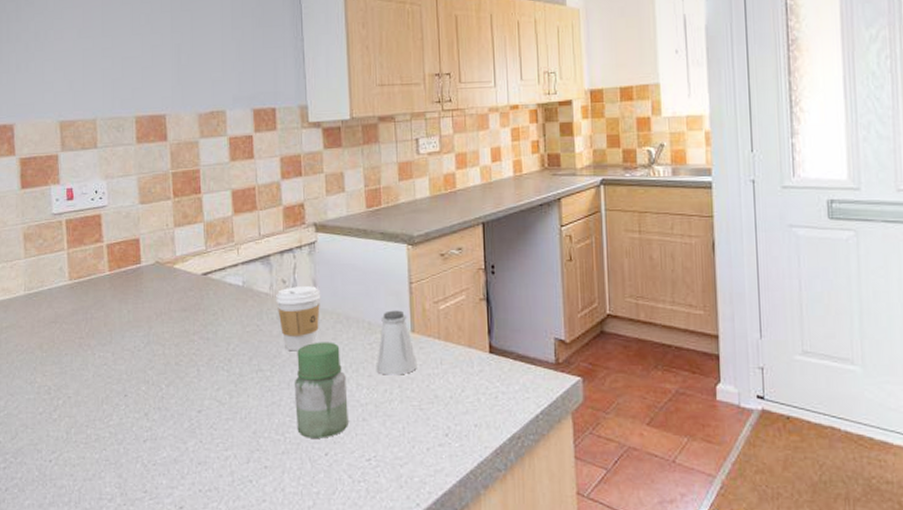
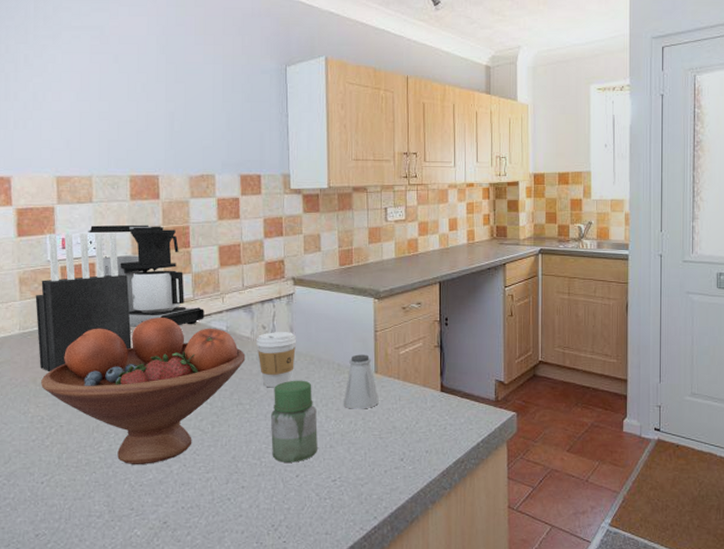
knife block: none [40,180,141,336] -> present [35,232,132,371]
fruit bowl: none [48,273,265,442] -> present [41,318,246,465]
coffee maker: none [93,170,218,285] -> present [88,224,204,327]

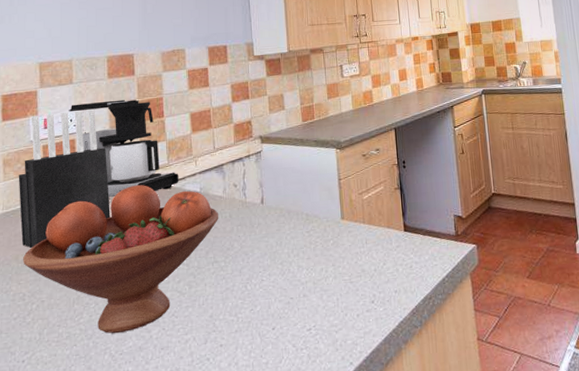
coffee cup: present [256,332,297,388] -> none [229,188,267,244]
jar: present [271,380,318,462] -> none [246,232,292,316]
saltshaker: present [343,354,379,409] -> none [313,202,347,257]

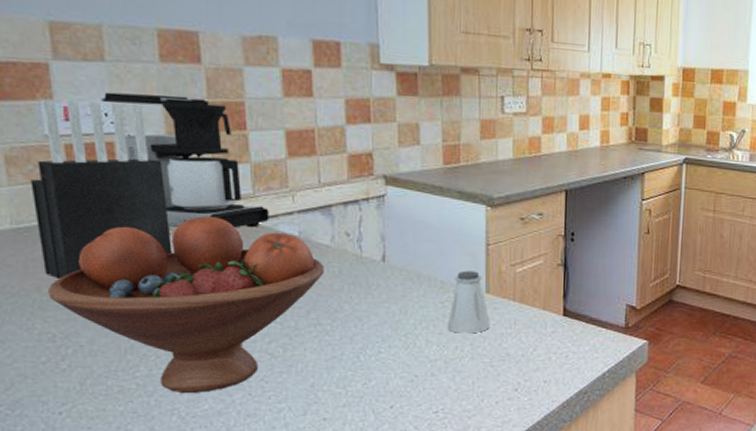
saltshaker: none [313,202,347,257] -> present [447,270,490,334]

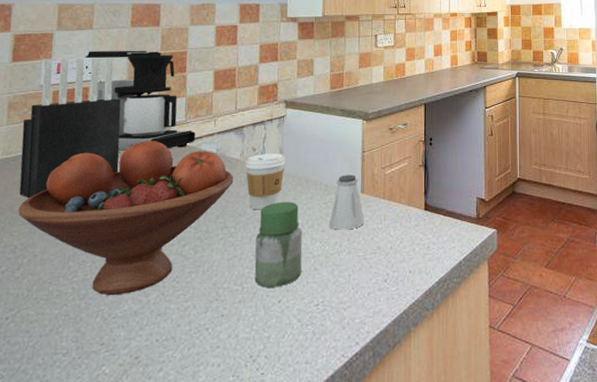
coffee cup: none [338,240,390,307] -> present [245,154,286,210]
jar: none [359,298,416,392] -> present [255,201,302,287]

